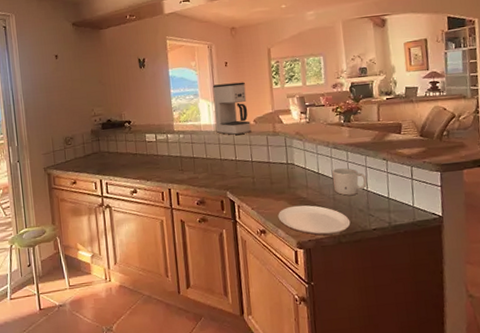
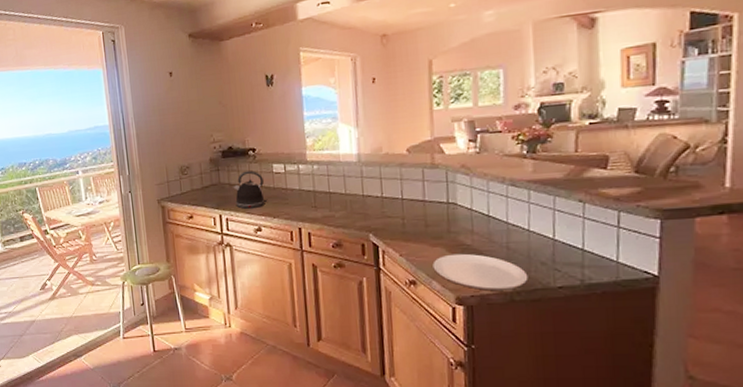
kettle: none [111,140,141,174] -> present [233,170,267,209]
coffee maker: present [212,82,252,135] -> none [355,102,403,167]
mug: present [331,168,368,196] -> none [506,210,555,244]

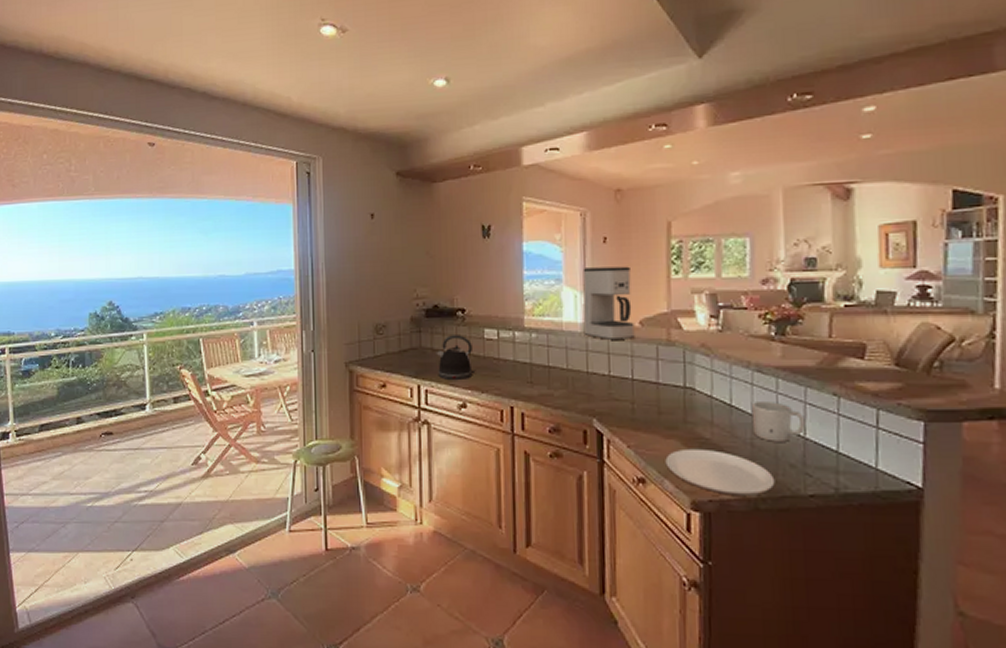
coffee maker: none [355,102,403,167] -> present [582,266,635,340]
mug: none [506,210,555,244] -> present [751,402,806,442]

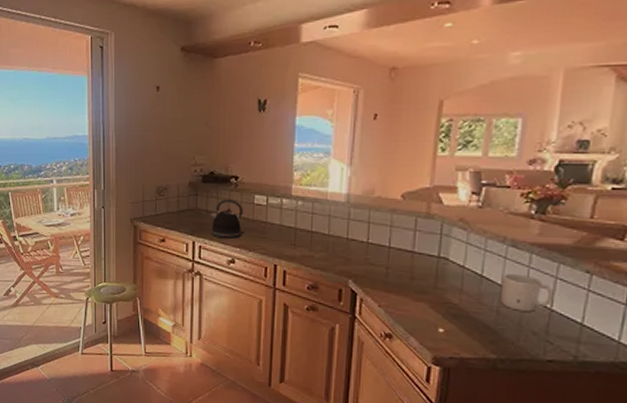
coffee maker: present [582,266,635,340] -> none [347,143,398,211]
plate: present [665,448,775,496] -> none [412,311,516,357]

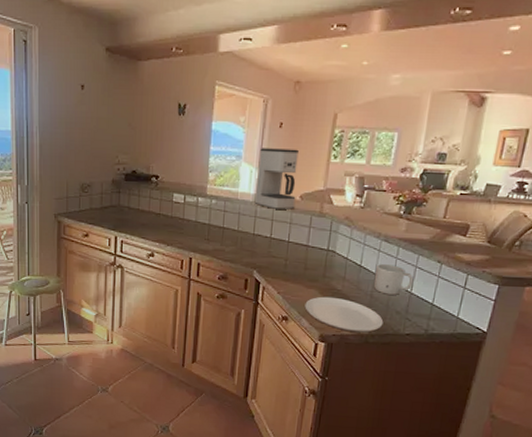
kettle: present [210,199,244,239] -> none [131,197,163,234]
coffee maker: none [347,143,398,211] -> present [254,148,299,210]
plate: none [412,311,516,357] -> present [305,296,384,333]

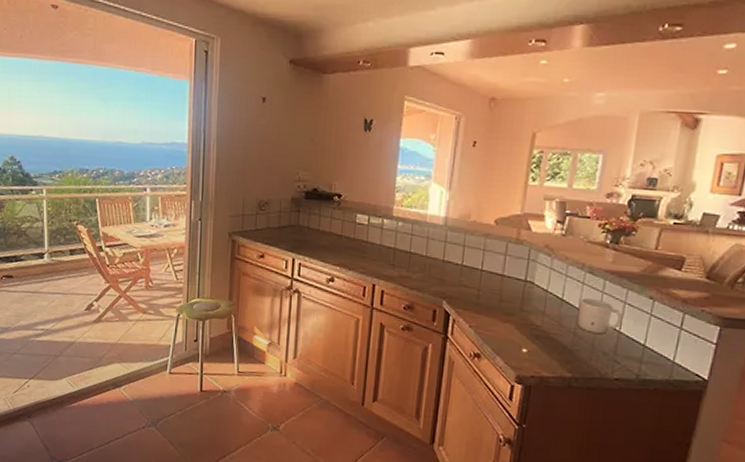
coffee maker: present [254,148,299,210] -> none [444,168,494,235]
plate: present [305,296,384,333] -> none [499,332,589,375]

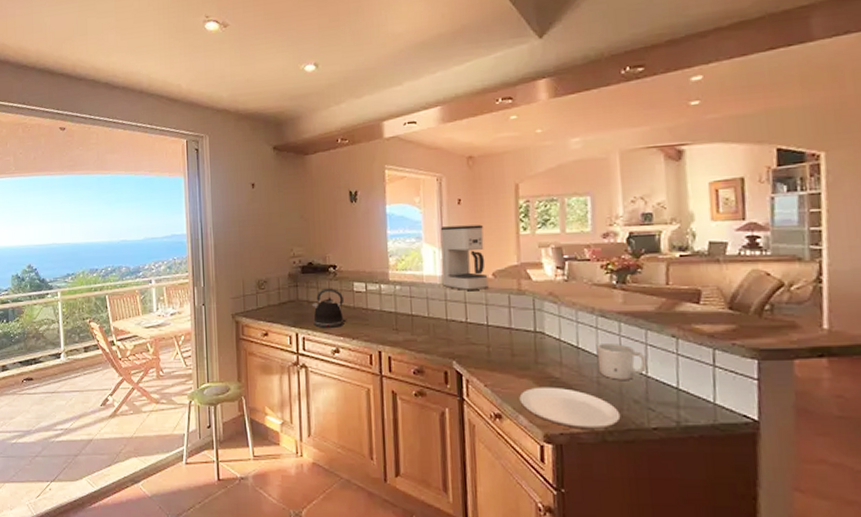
kettle: none [311,217,345,257] -> present [311,288,346,328]
coffee maker: none [444,168,494,235] -> present [440,224,489,290]
plate: none [499,332,589,375] -> present [519,387,621,429]

